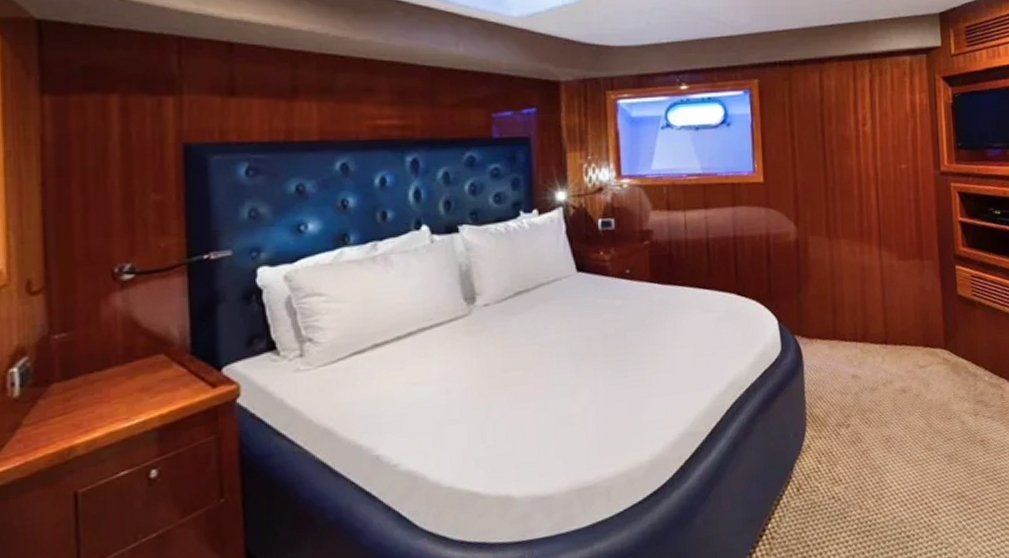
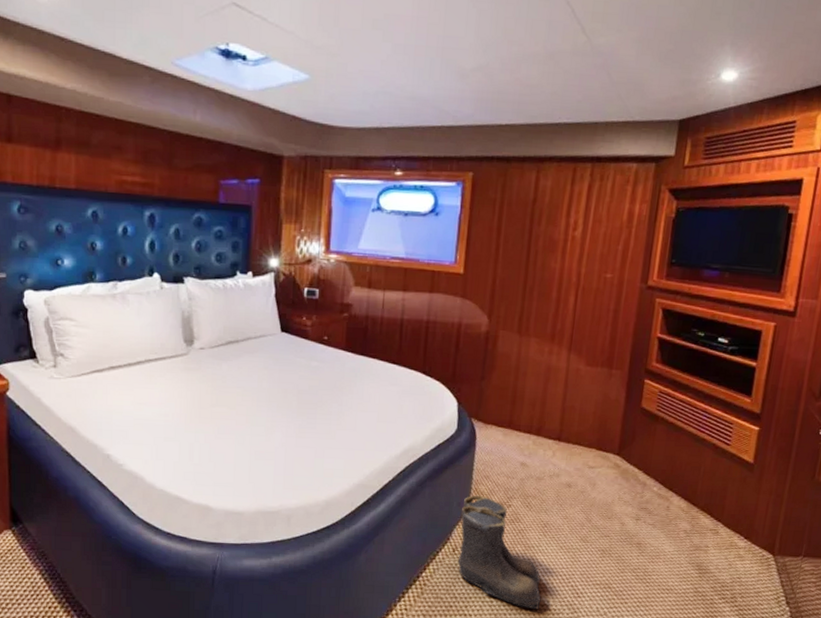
boots: none [800,419,898,541] -> present [457,495,541,610]

